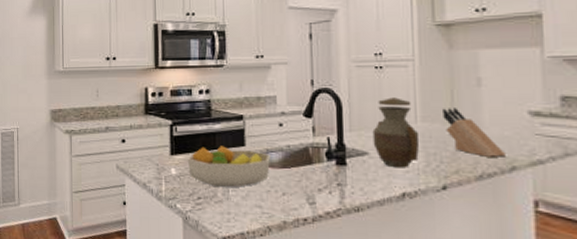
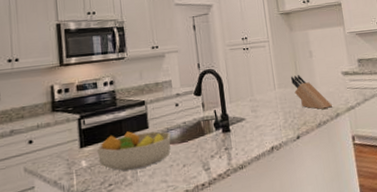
vase: present [372,97,420,168] -> none [246,71,280,128]

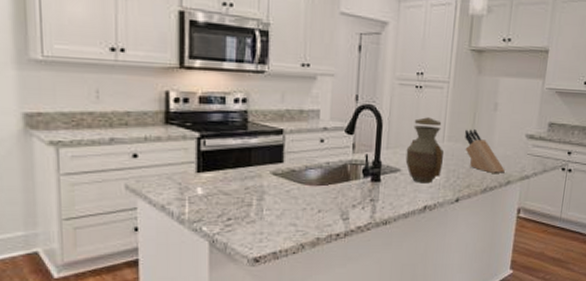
fruit bowl: present [96,131,171,171] -> none [216,162,310,206]
vase: none [246,71,280,128] -> present [405,117,445,184]

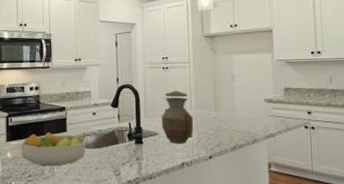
fruit bowl: none [216,162,310,206] -> present [20,132,87,165]
knife block: present [464,129,505,173] -> none [208,98,250,133]

